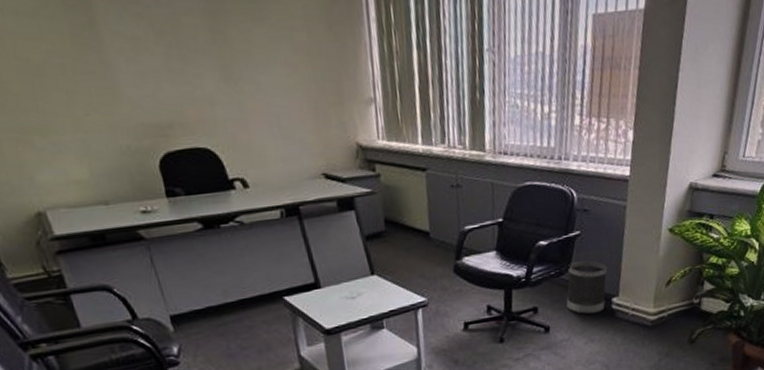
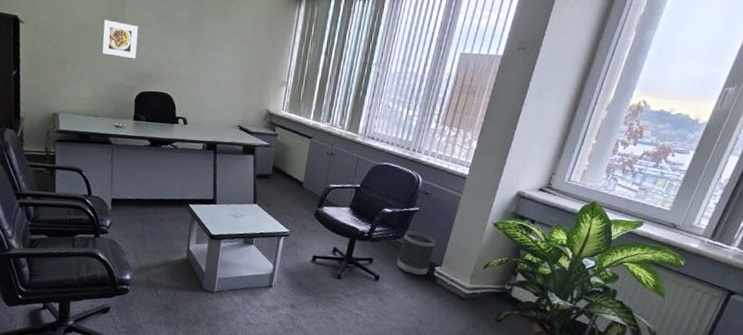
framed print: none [70,50,140,106] -> present [102,20,138,59]

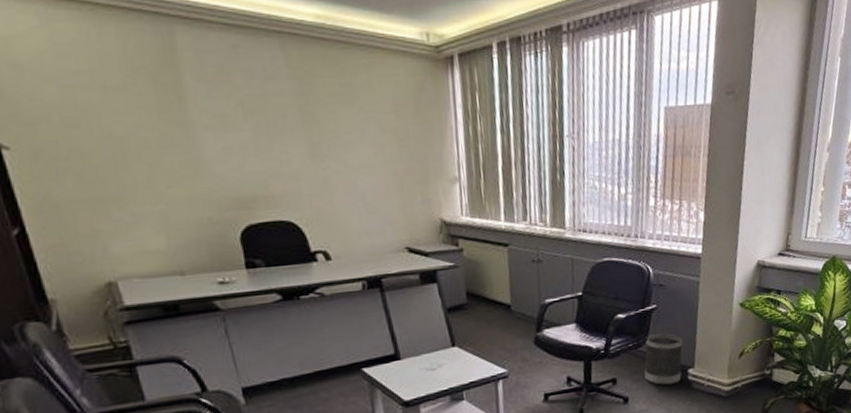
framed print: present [102,20,138,59] -> none [156,125,225,179]

